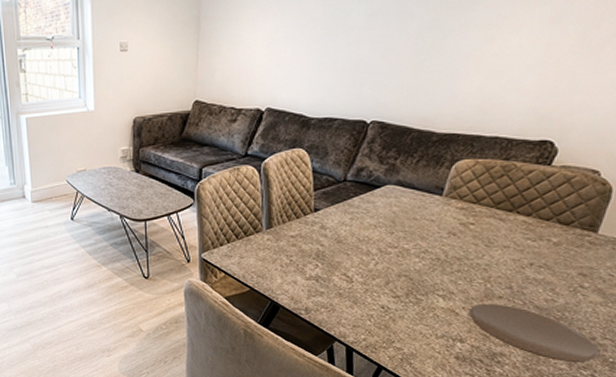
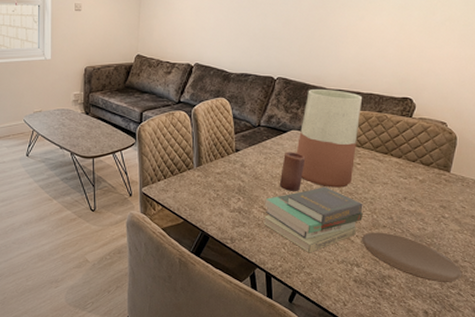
books: none [345,251,474,326] -> present [263,186,363,253]
candle: none [367,210,403,256] -> present [279,152,306,191]
vase: none [391,133,485,252] -> present [296,88,363,188]

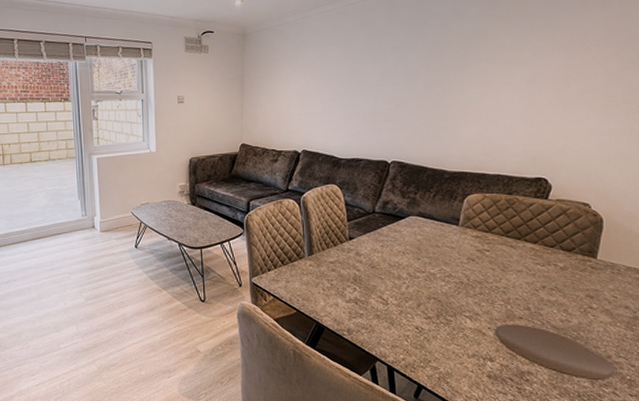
books: present [263,186,363,253] -> none [382,275,495,346]
candle: present [279,152,306,191] -> none [398,239,427,280]
vase: present [296,88,363,188] -> none [416,171,489,276]

